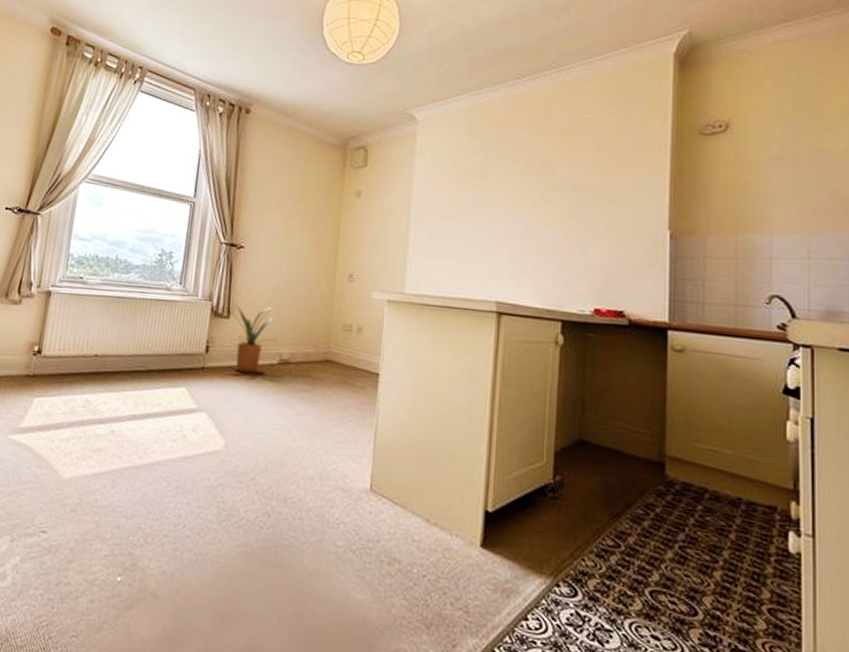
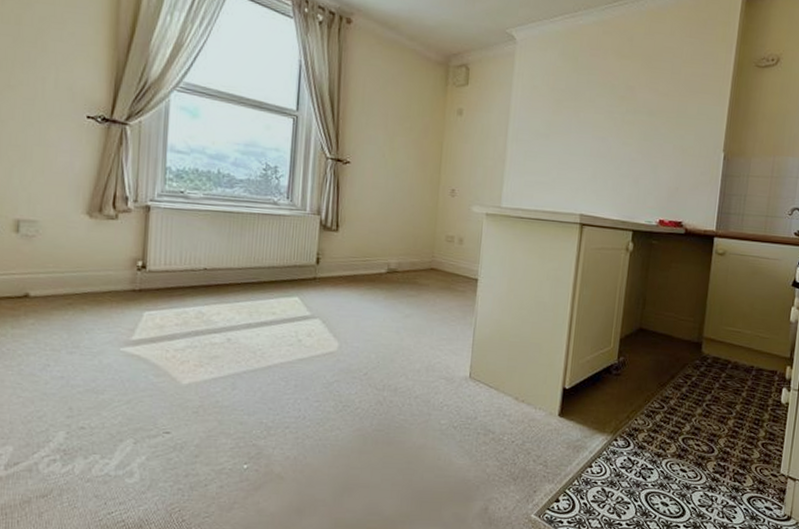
house plant: present [225,306,278,374] -> none [334,219,386,282]

